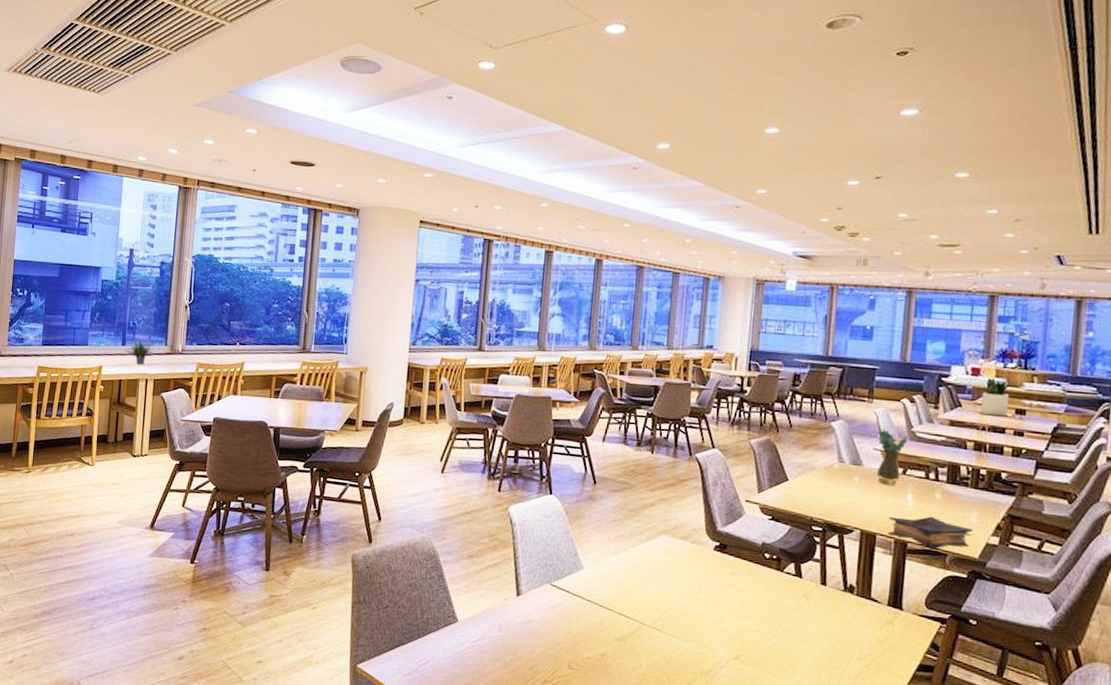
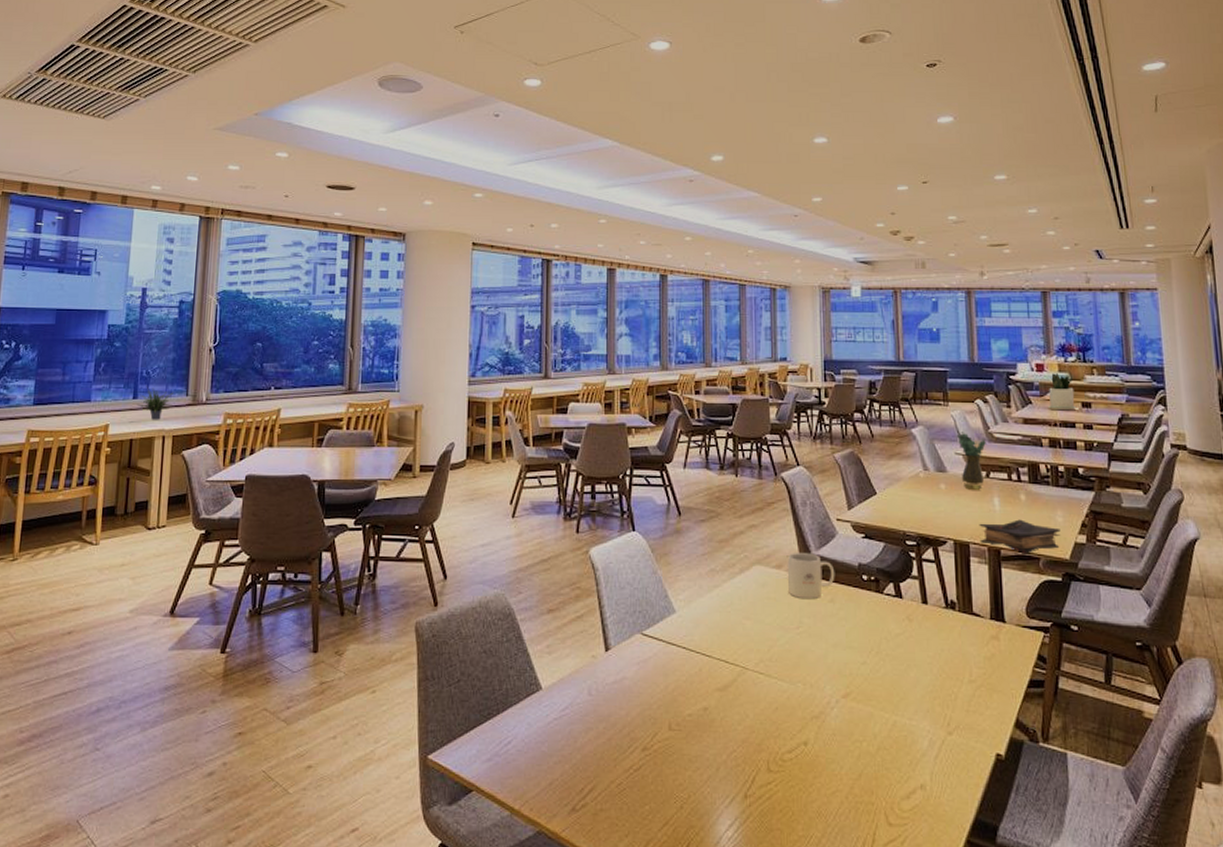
mug: none [690,527,739,571] -> present [787,553,835,600]

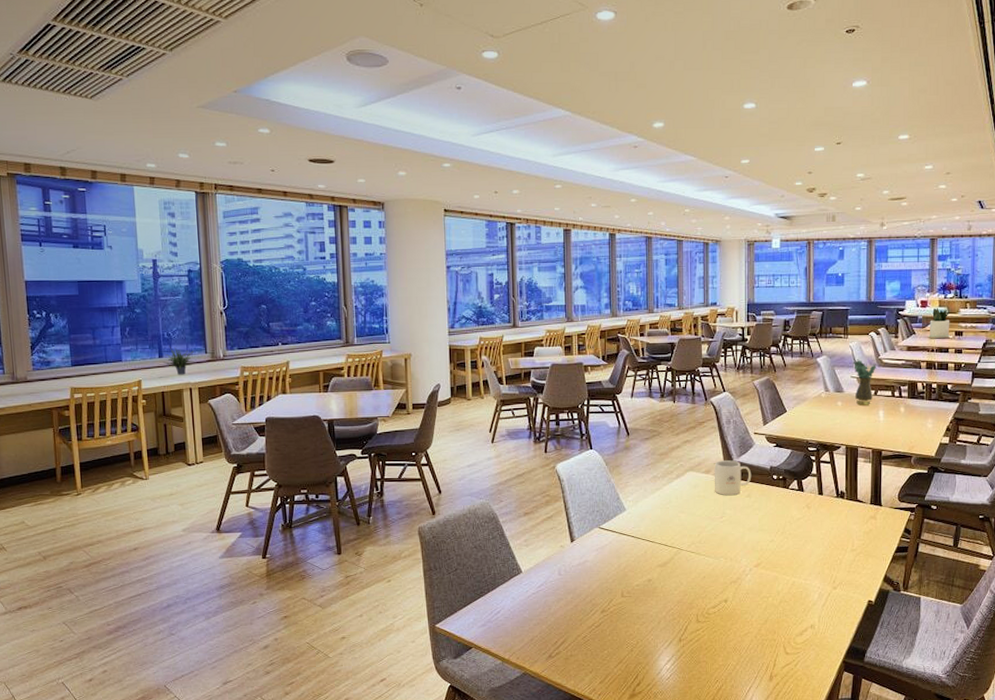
book: present [979,519,1061,554] -> none [866,427,930,454]

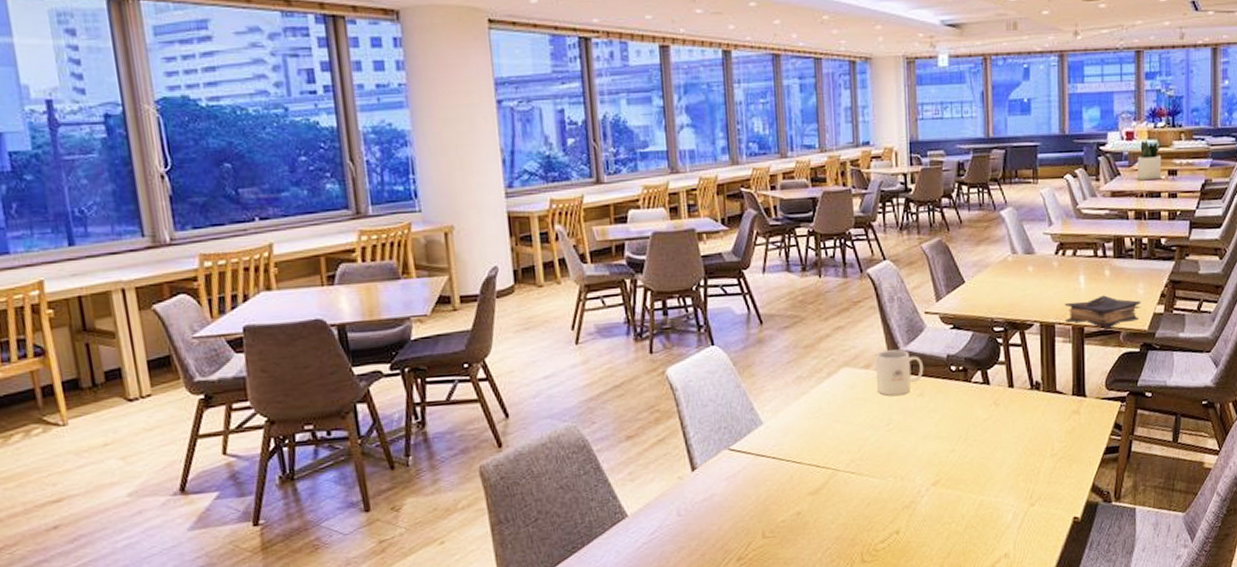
potted plant: present [163,345,194,375] -> none [75,227,126,271]
vase: present [854,358,876,407] -> none [1046,209,1074,271]
book: none [866,427,930,454] -> present [1064,295,1141,329]

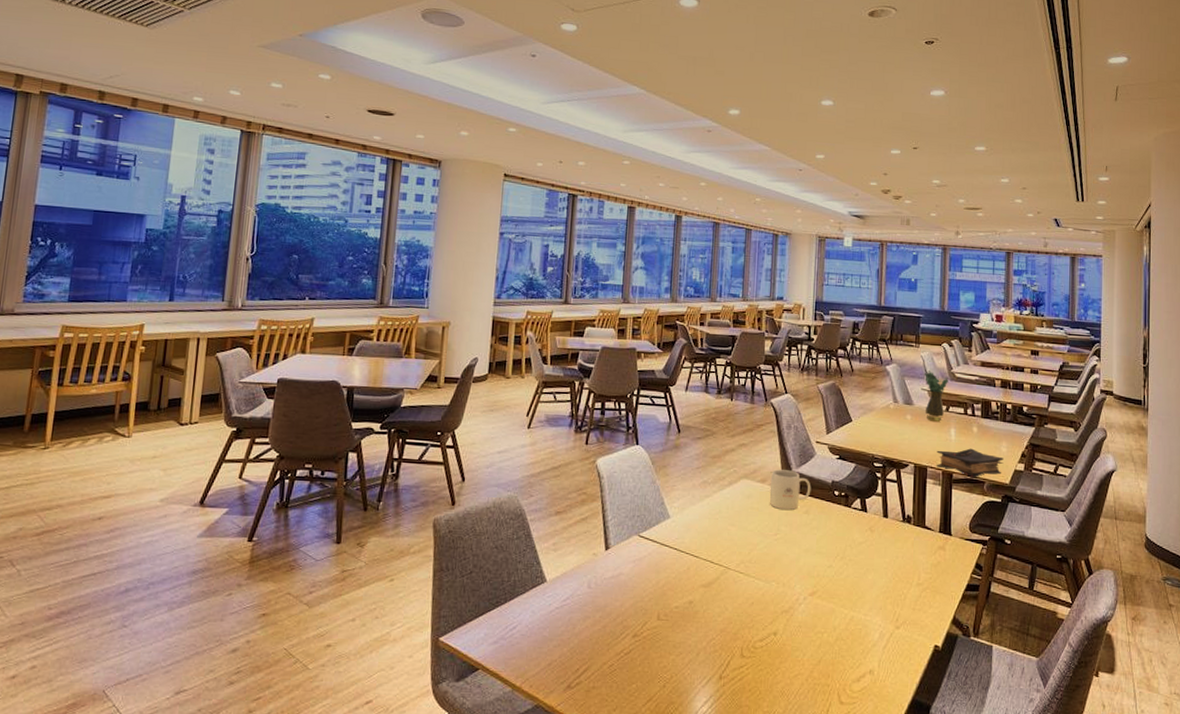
vase: none [1046,209,1074,271] -> present [925,369,948,423]
planter: present [1135,140,1163,181] -> none [1002,324,1027,357]

